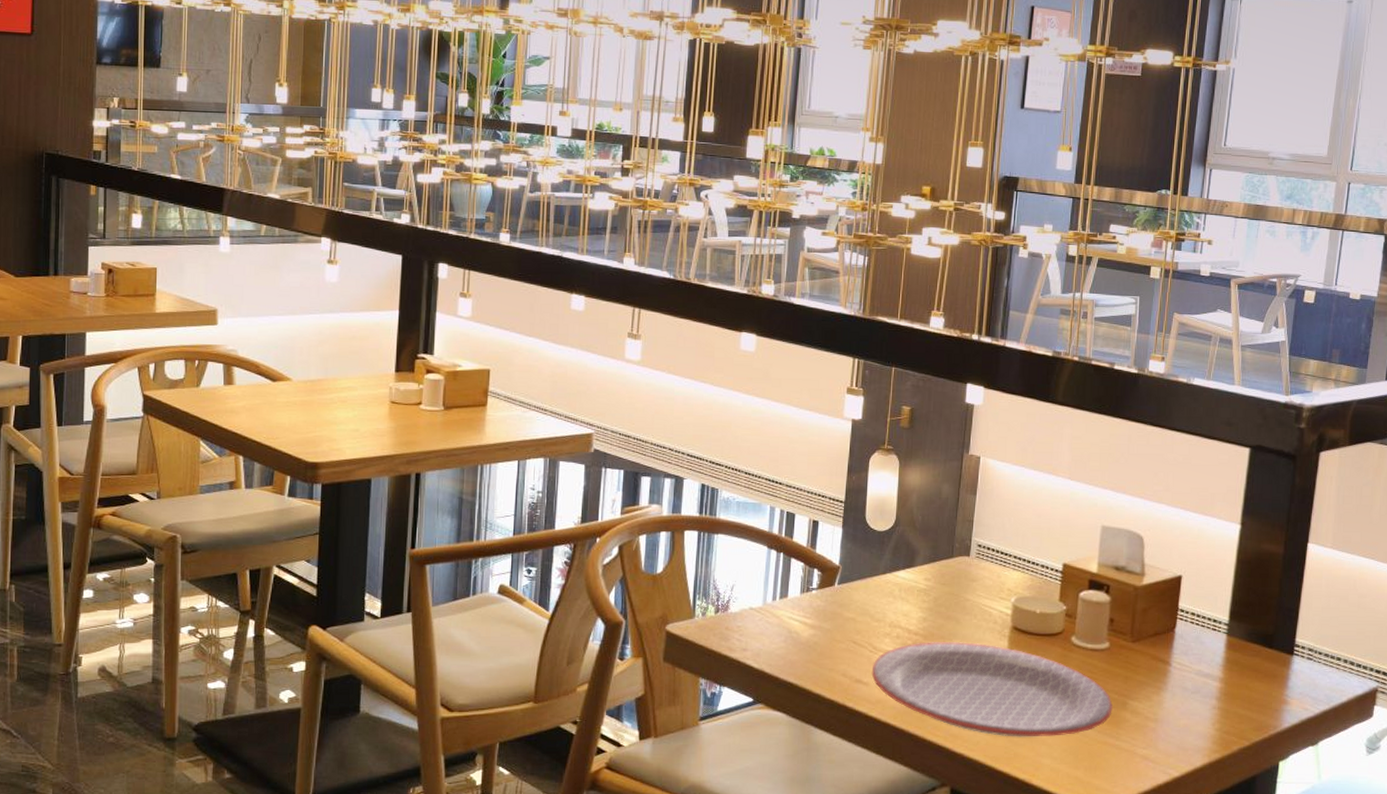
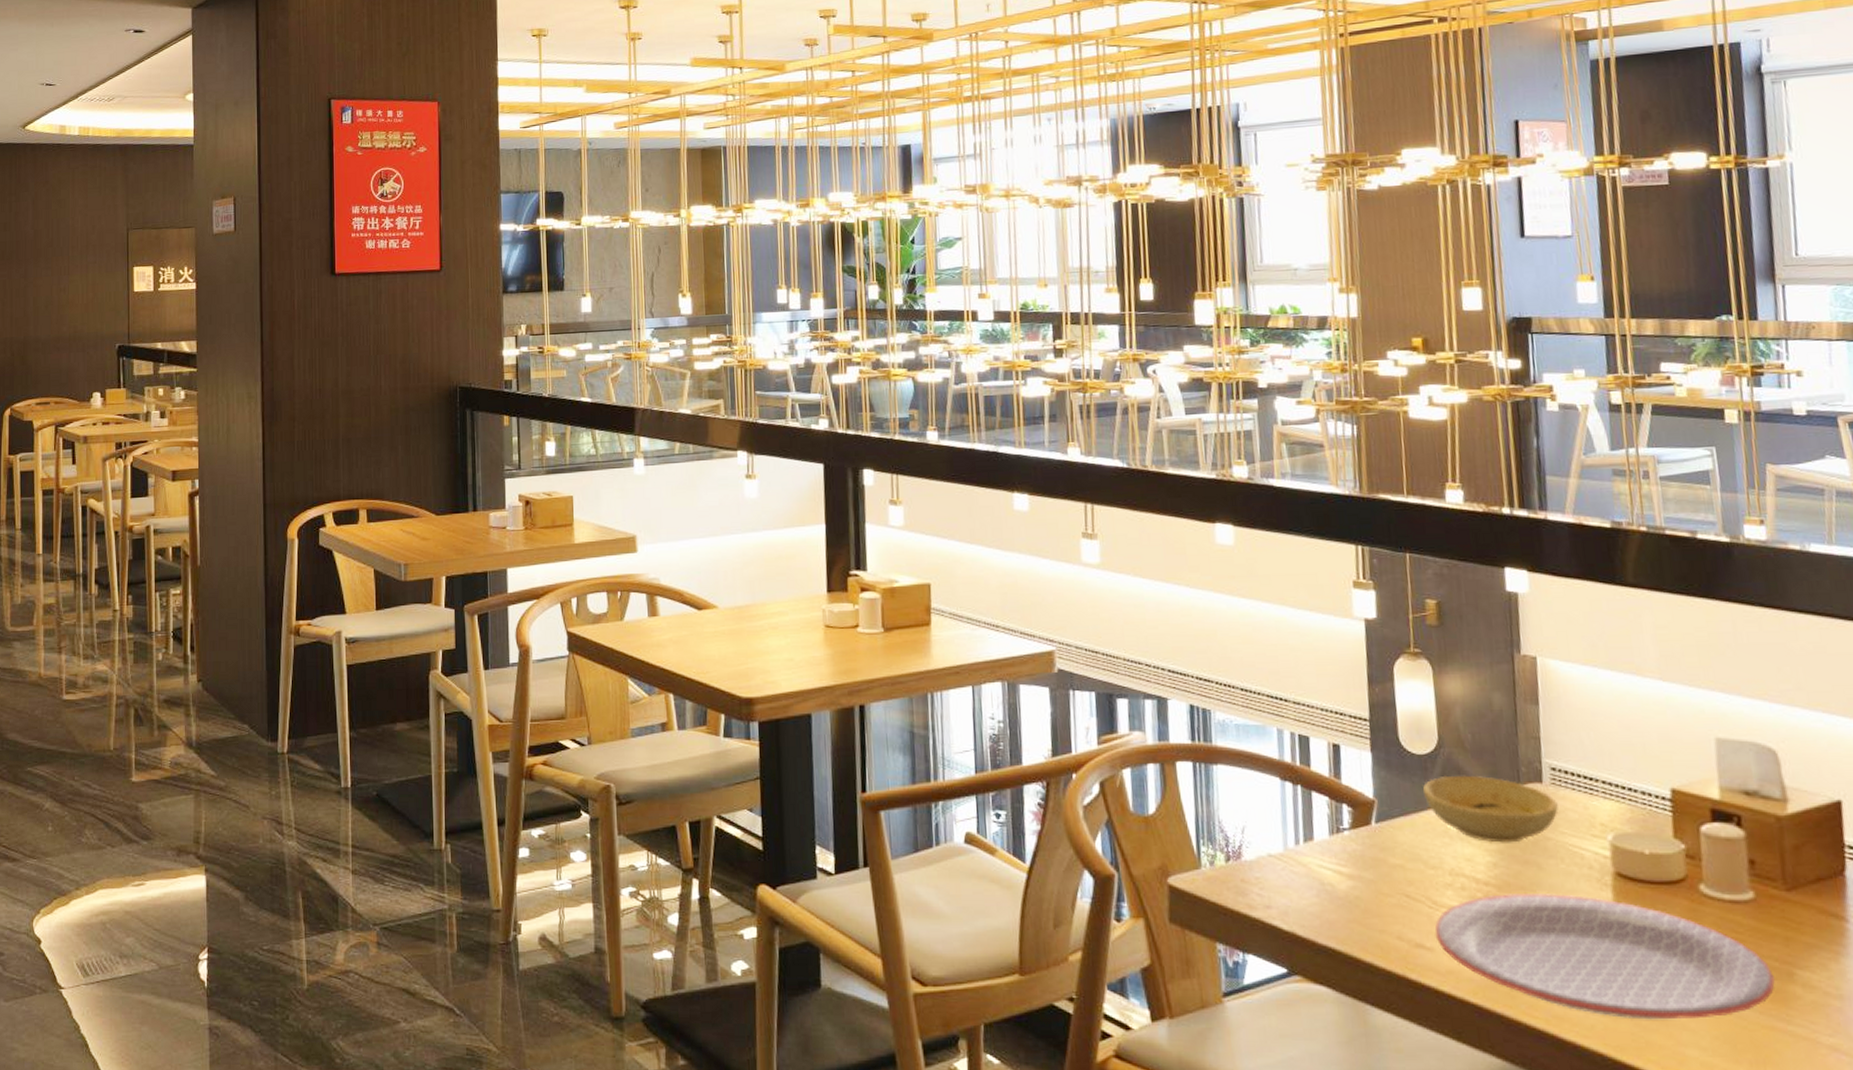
bowl: none [878,548,979,603] -> present [1422,775,1559,843]

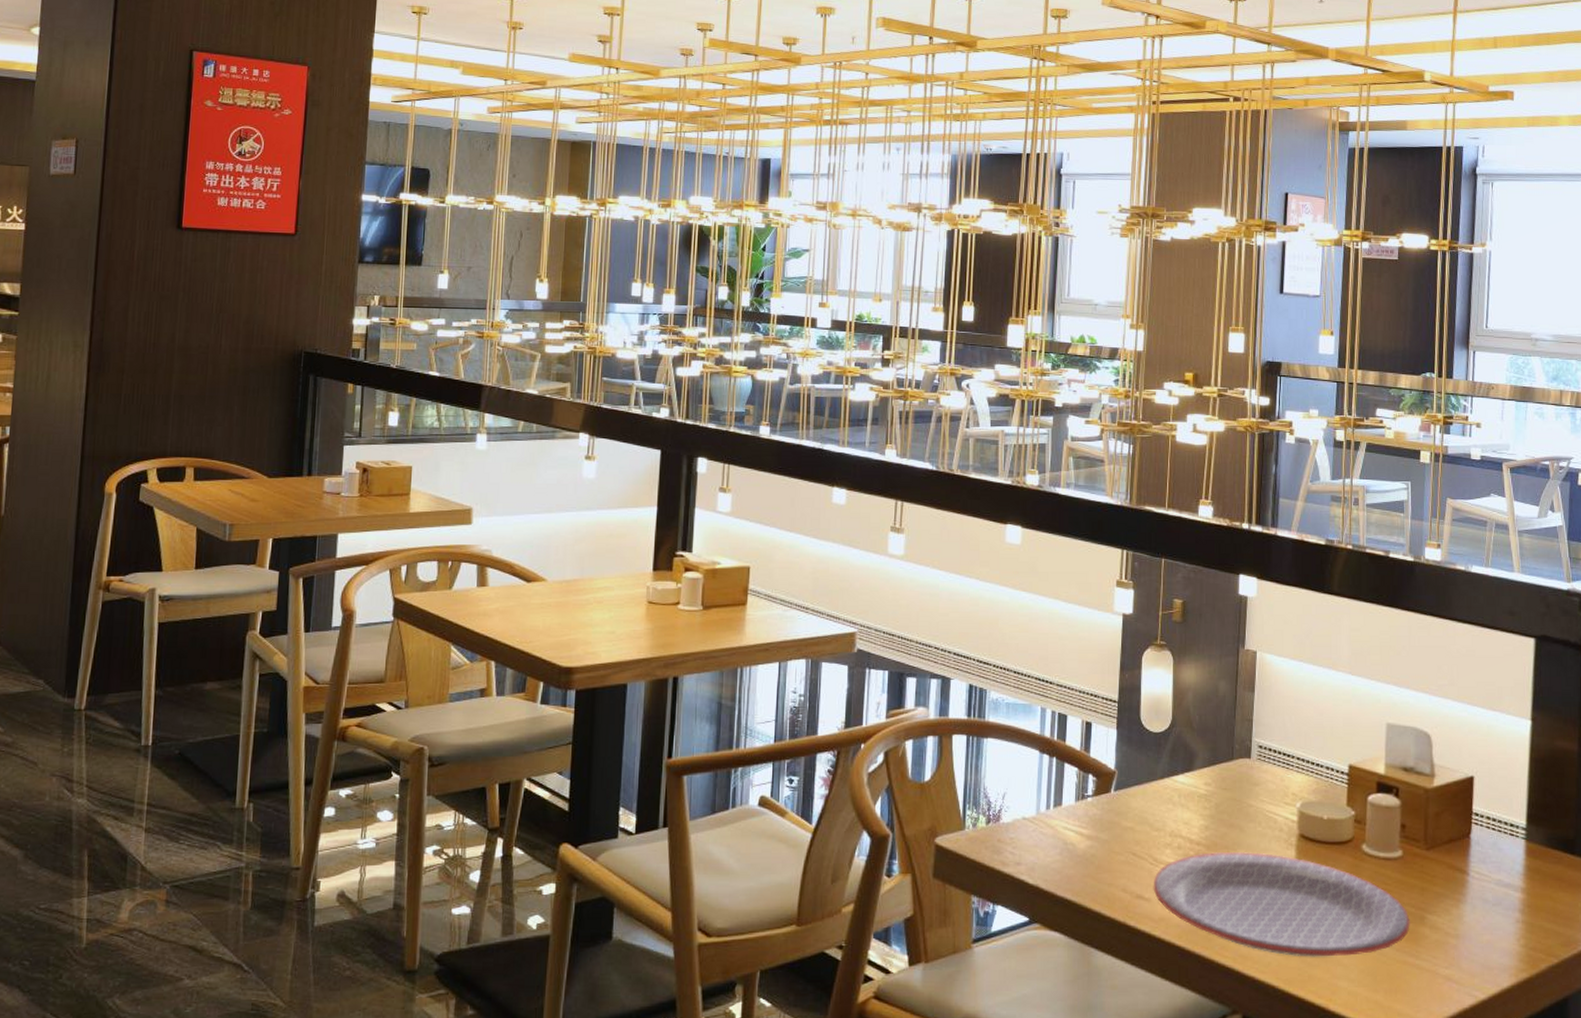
bowl: present [1422,775,1559,843] -> none [1155,751,1261,809]

